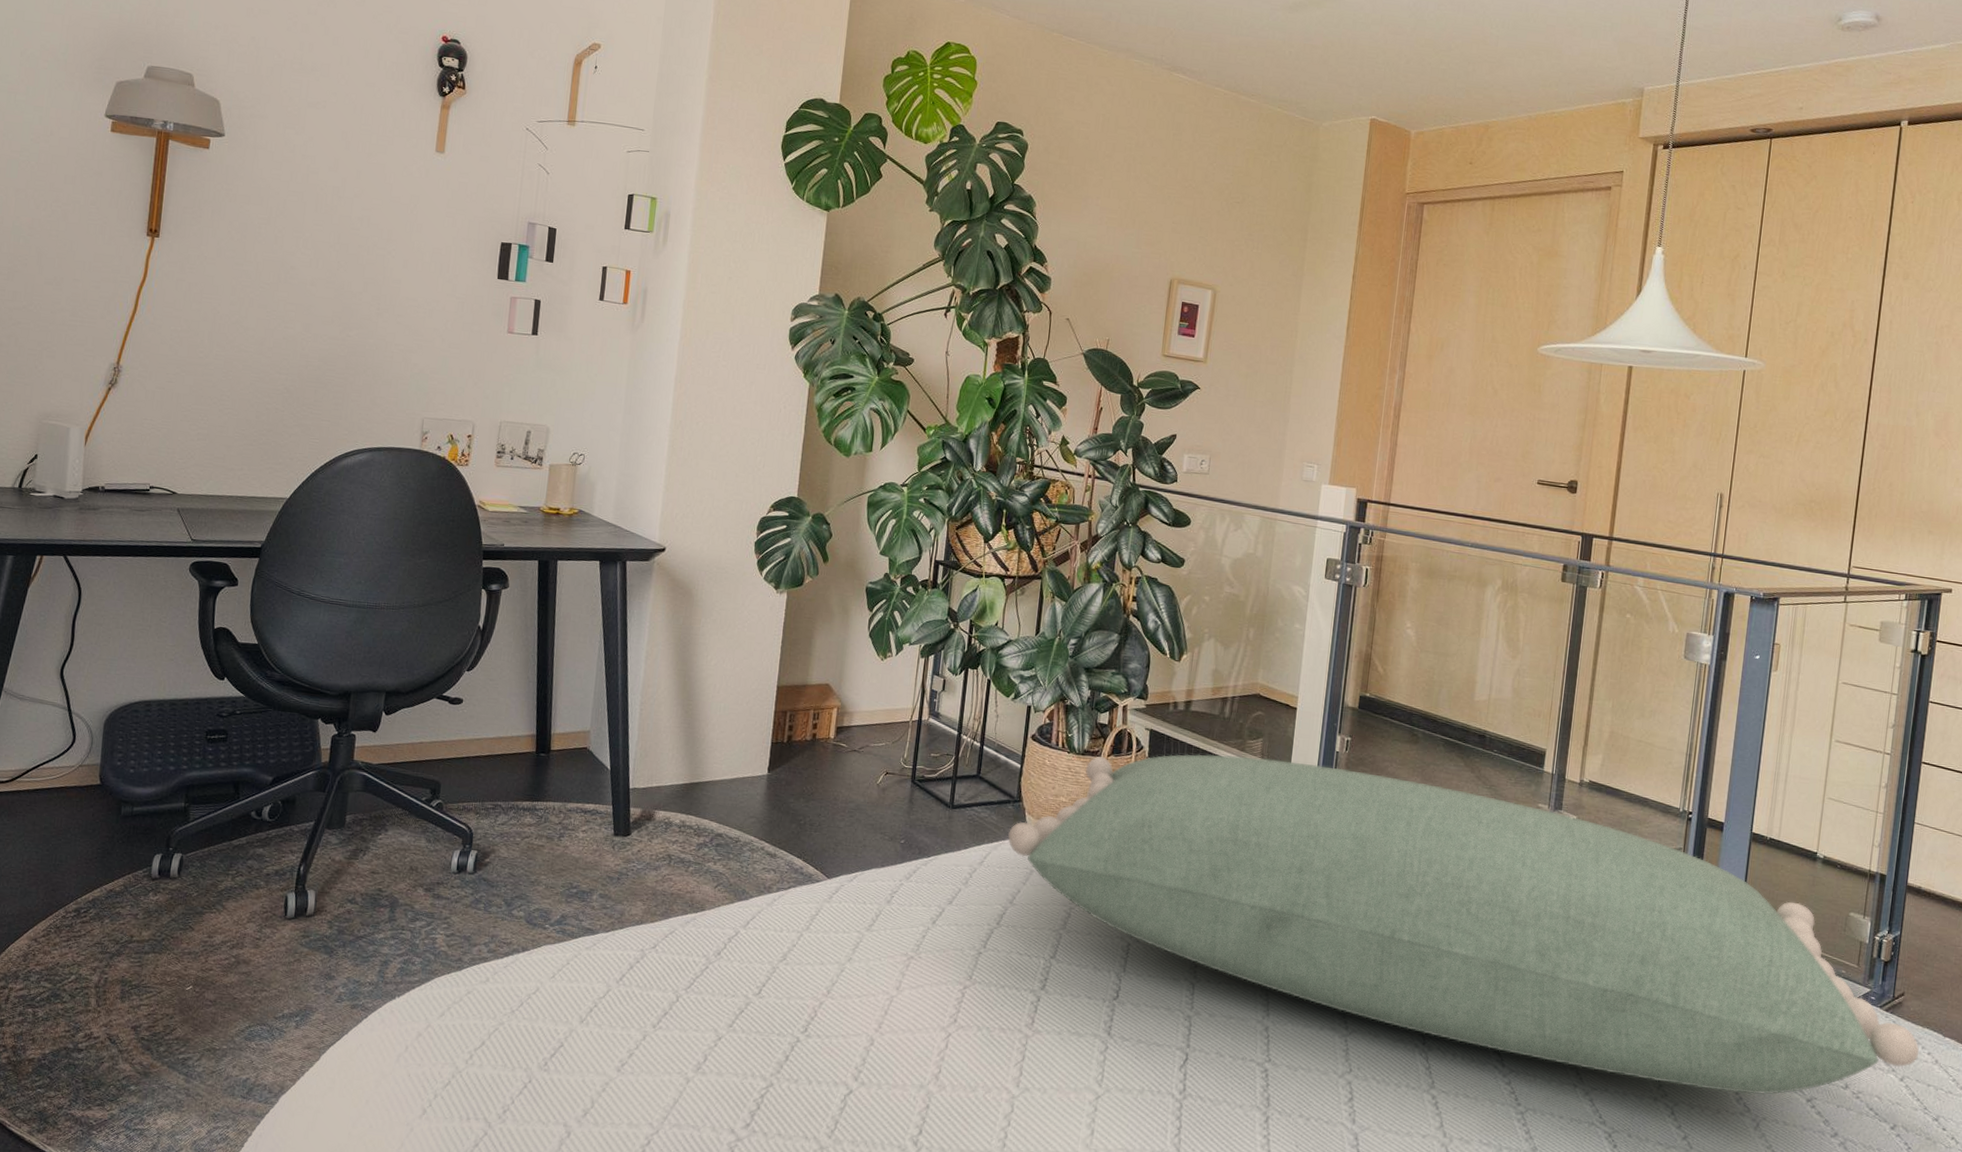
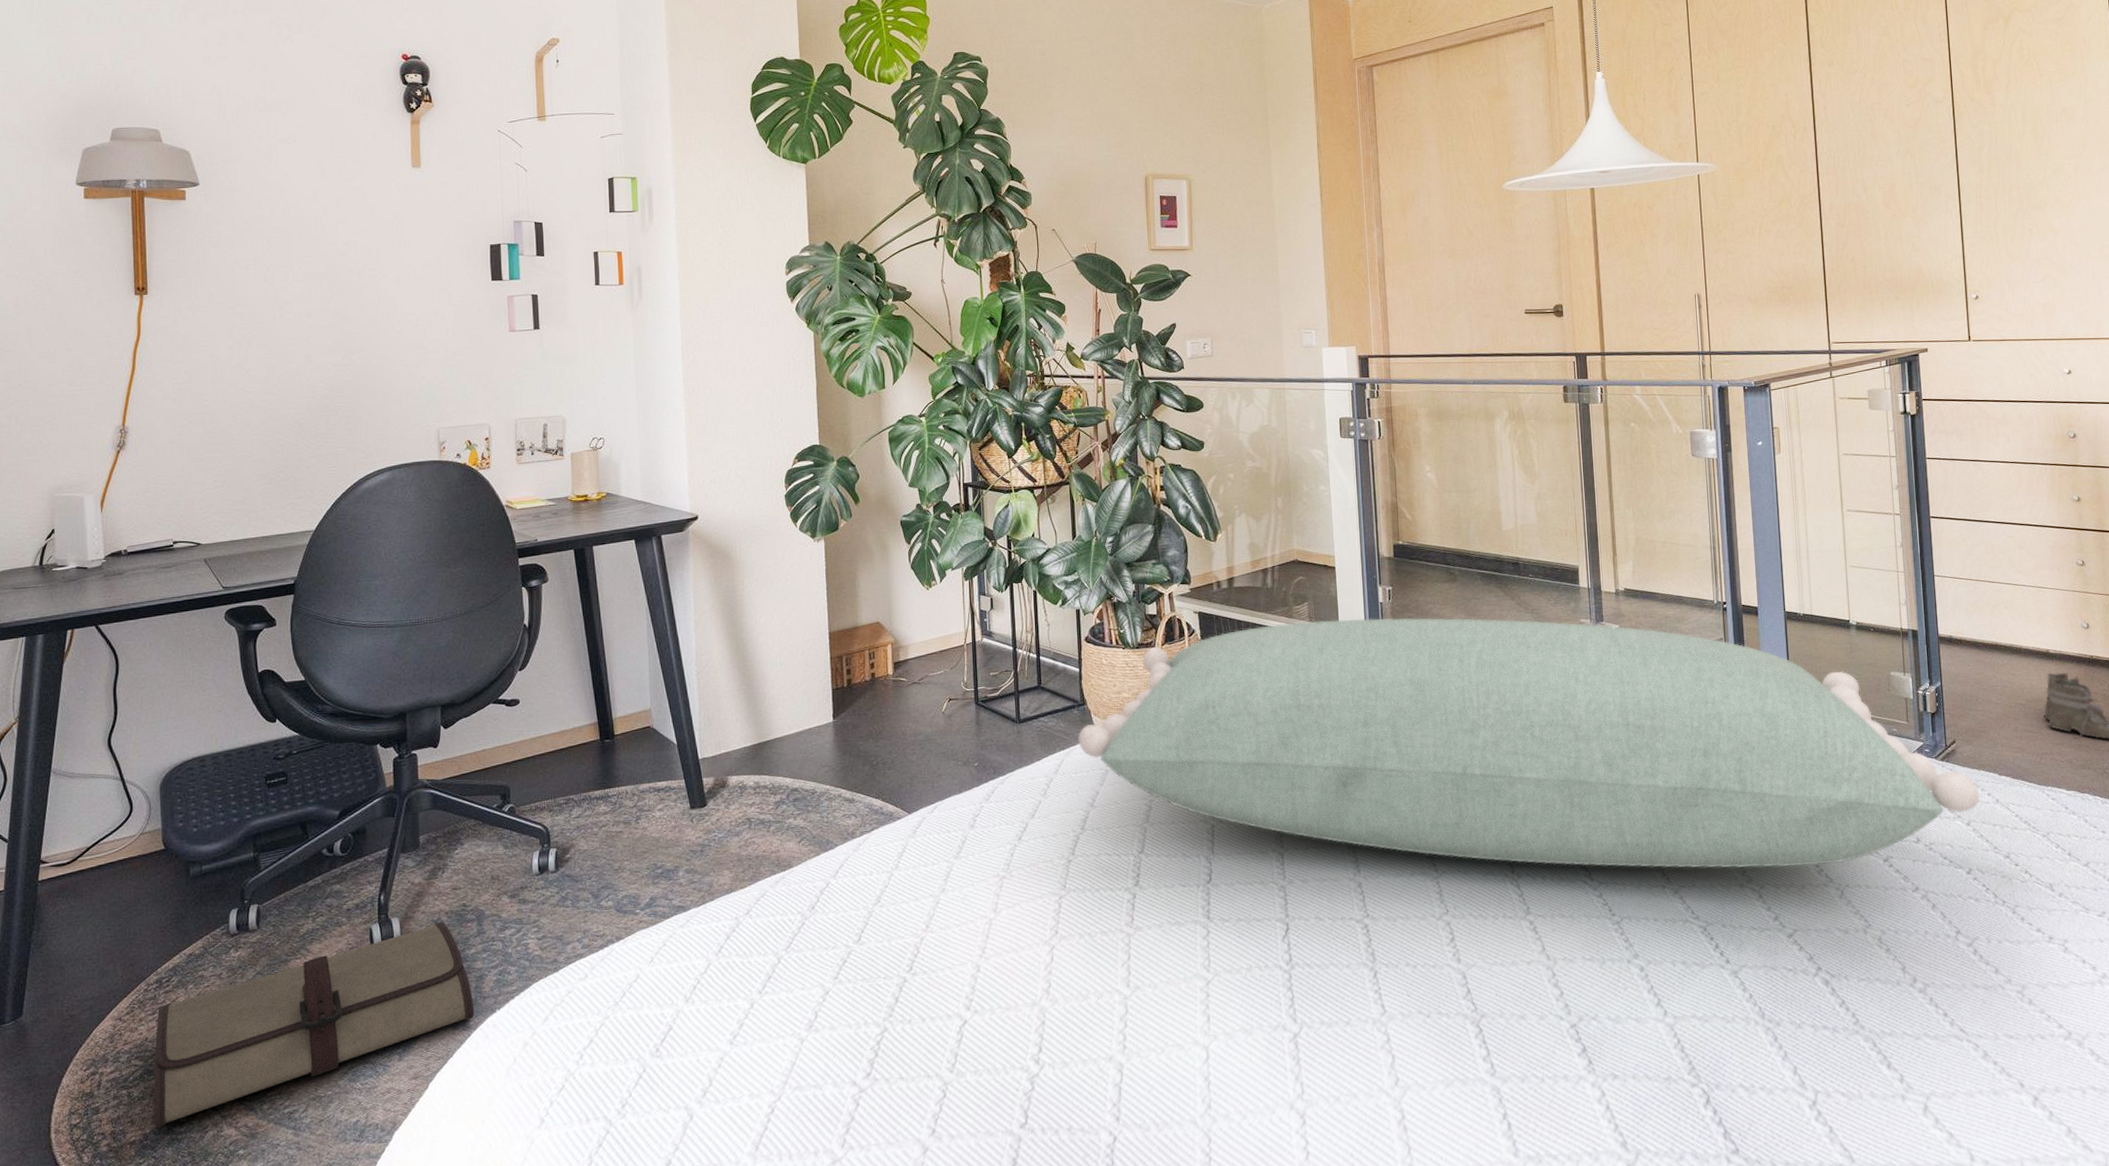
tool roll: none [54,901,375,1051] -> present [153,921,475,1129]

